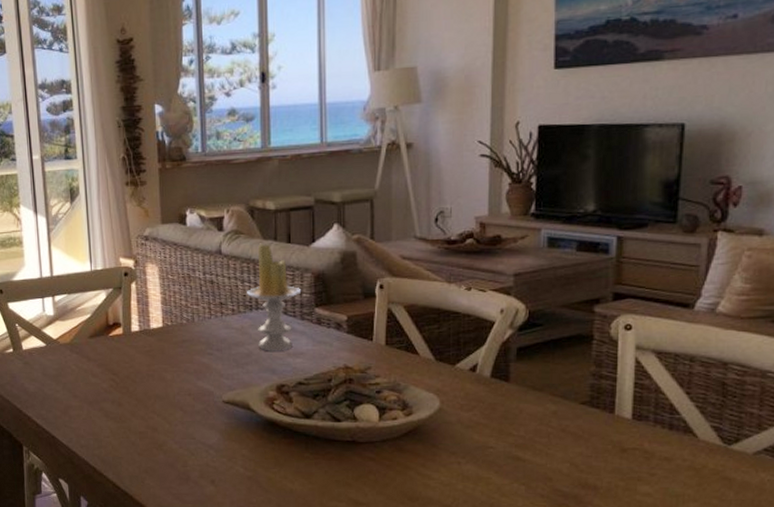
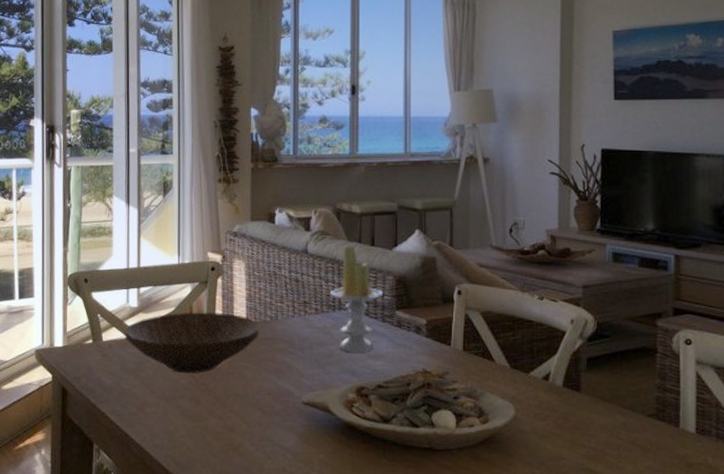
wooden bowl: none [44,317,176,377] -> present [125,312,260,373]

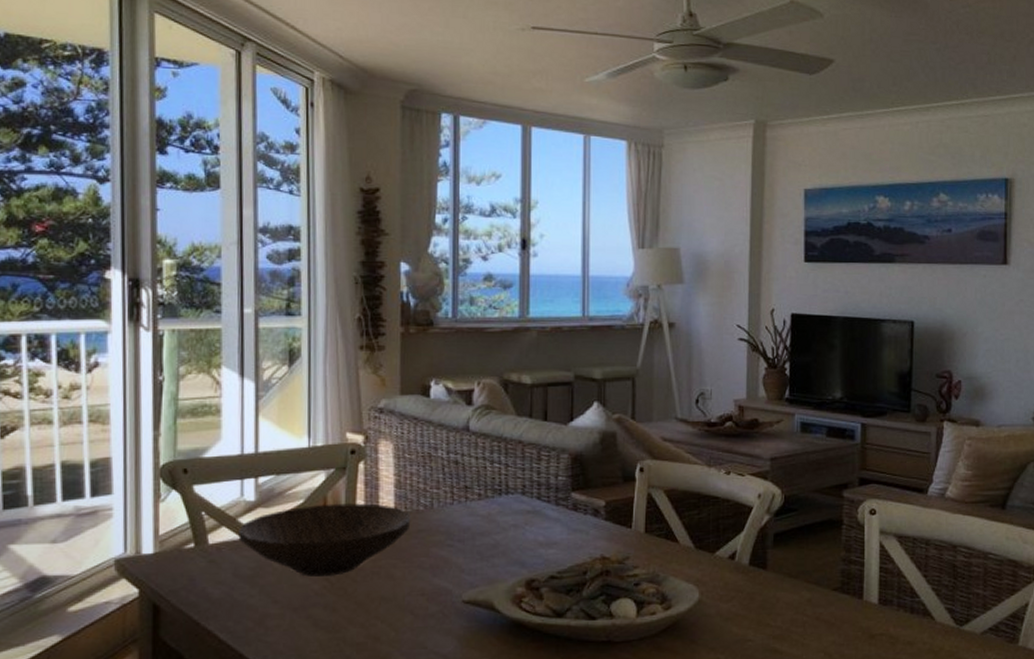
candle: present [331,244,384,353] -> none [496,420,557,542]

